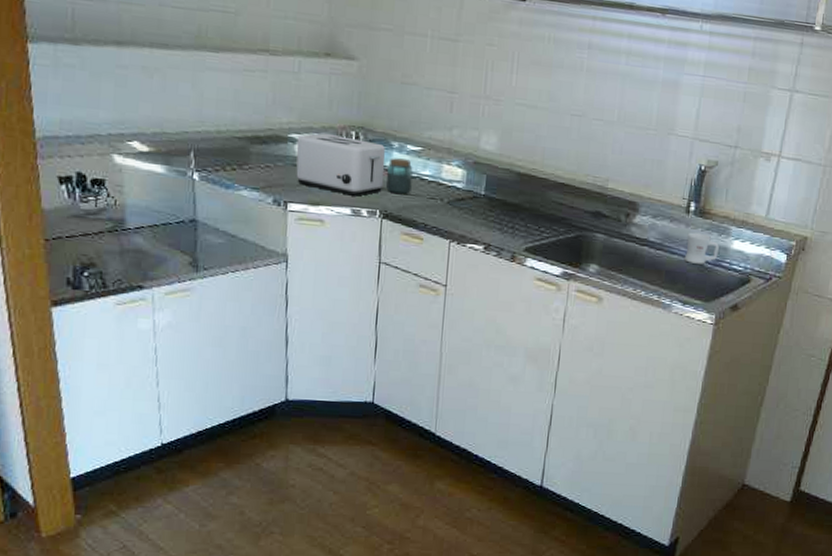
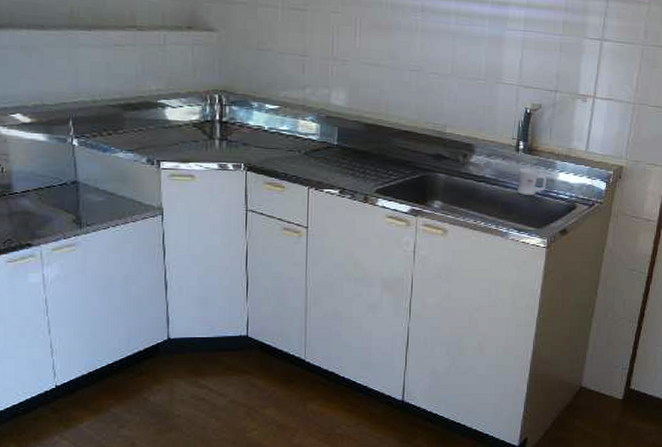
toaster: present [296,133,385,196] -> none [165,97,247,152]
peanut butter: present [386,158,413,195] -> none [248,116,272,149]

